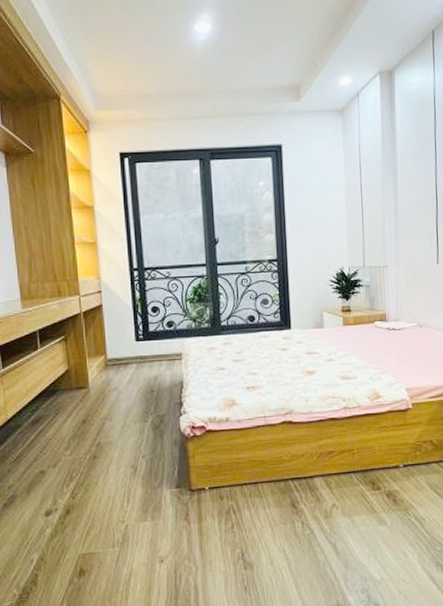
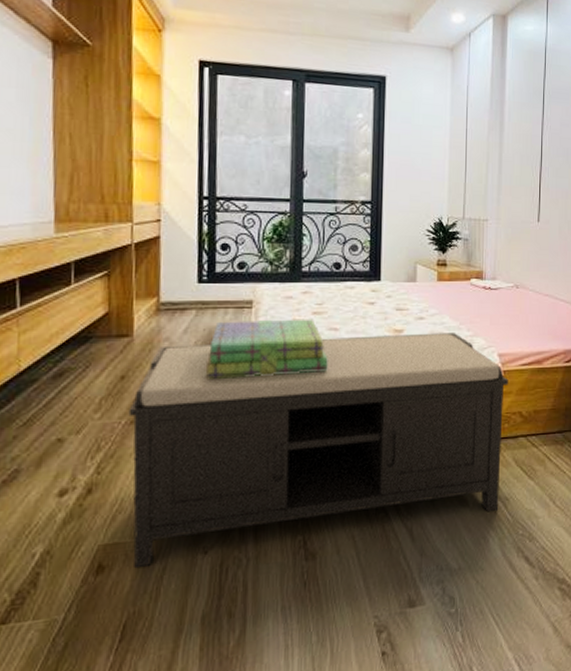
bench: none [91,371,418,572] -> present [128,333,508,567]
stack of books: none [149,366,250,421] -> present [206,319,328,379]

